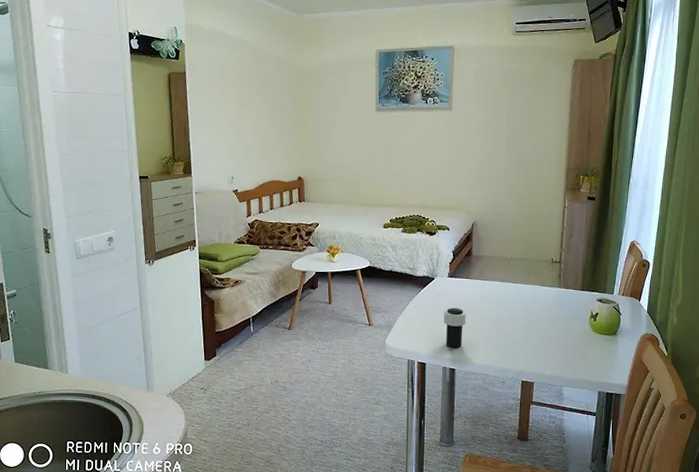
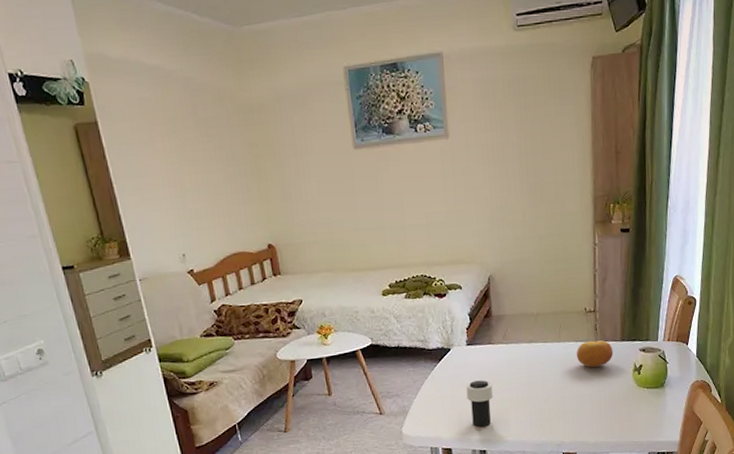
fruit: none [541,286,574,310] -> present [576,340,613,368]

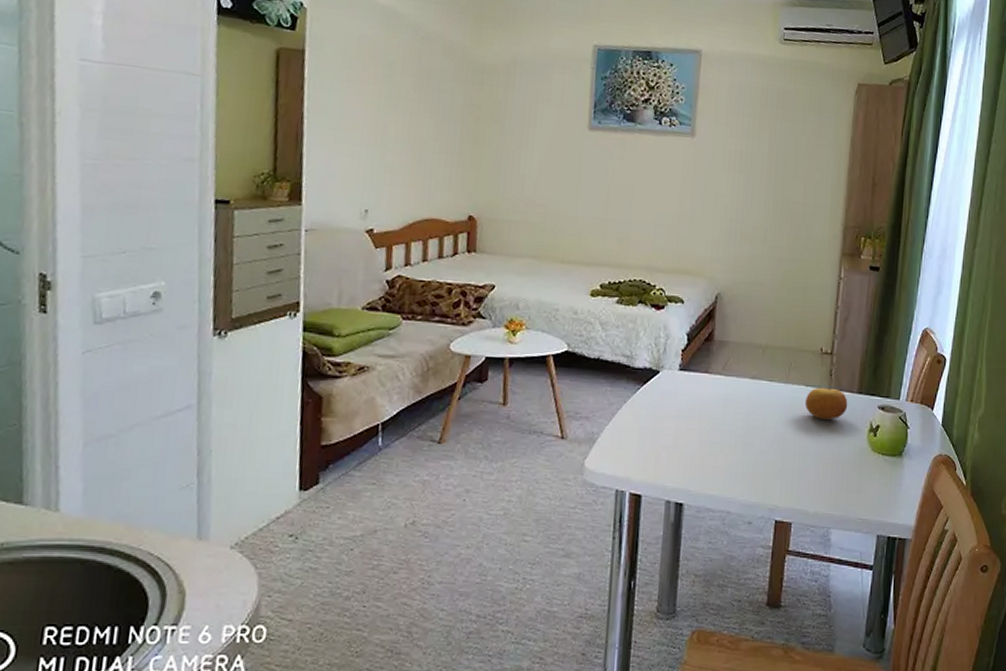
cup: present [466,380,494,427] -> none [670,414,703,472]

